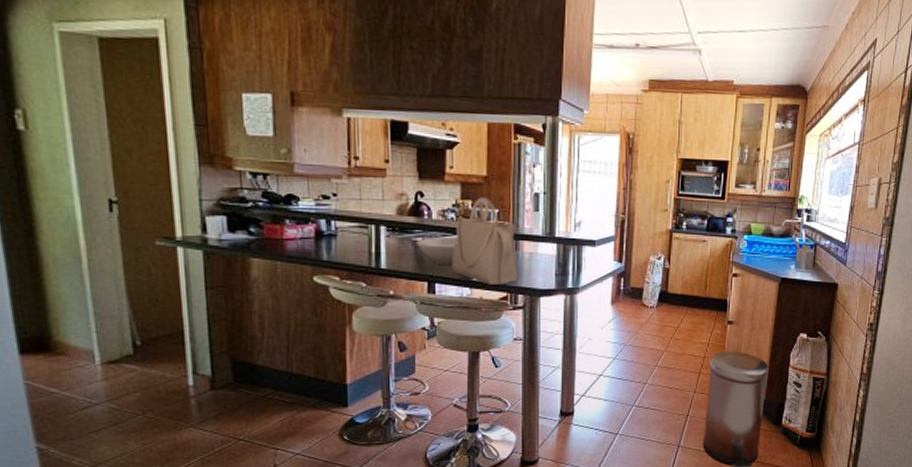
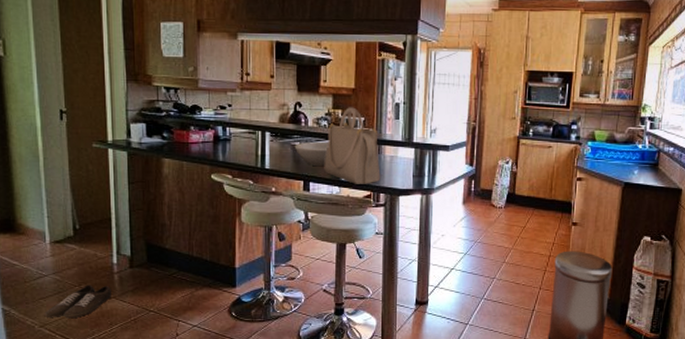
shoe: none [96,412,187,455] -> present [44,285,111,319]
soap dispenser: present [793,236,815,273] -> none [637,143,659,179]

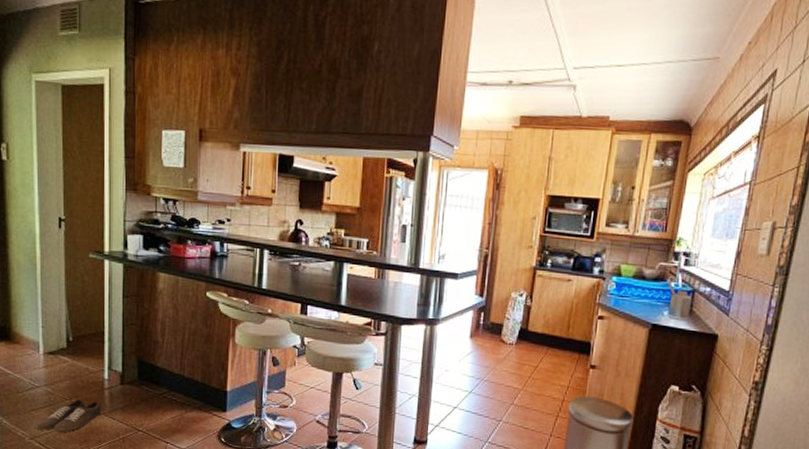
bowl: present [294,142,328,166] -> none [293,262,329,289]
handbag: present [324,107,381,184] -> none [323,227,383,311]
soap dispenser: none [637,143,659,179] -> present [668,281,693,322]

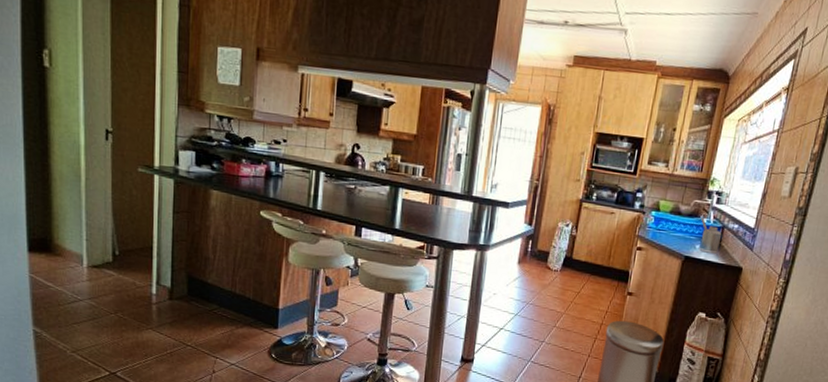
shoe: present [35,399,101,433] -> none [77,313,148,347]

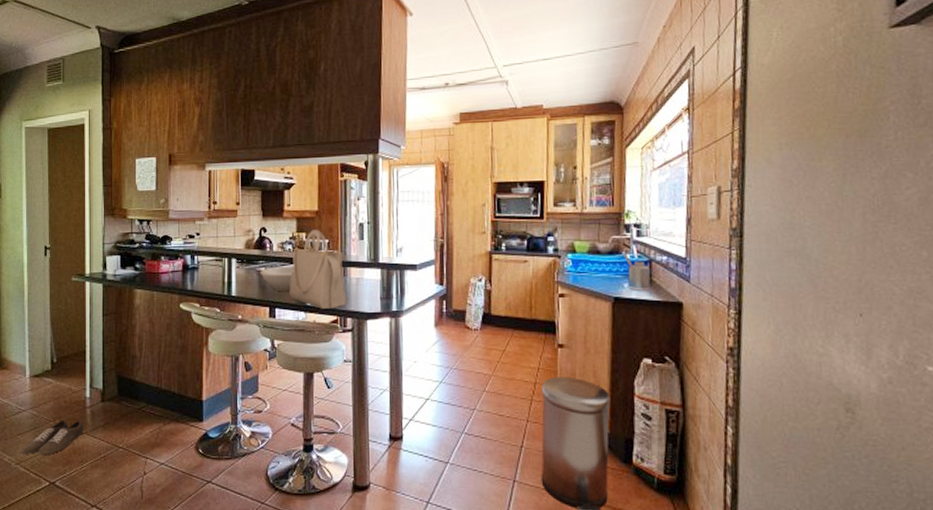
shoe: none [77,313,148,347] -> present [20,420,83,456]
bowl: none [349,186,384,212] -> present [260,267,293,291]
handbag: none [378,153,437,235] -> present [289,229,347,309]

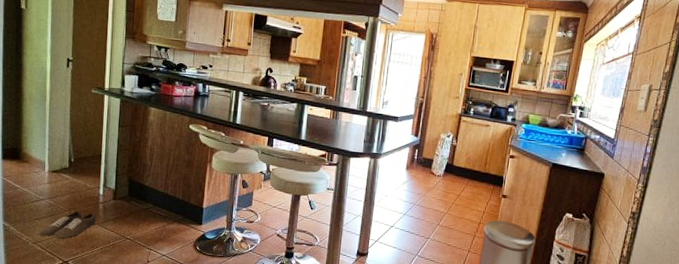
bowl: present [260,267,293,291] -> none [263,103,292,126]
handbag: present [289,229,347,309] -> none [287,76,337,145]
soap dispenser: present [624,253,651,292] -> none [565,129,585,162]

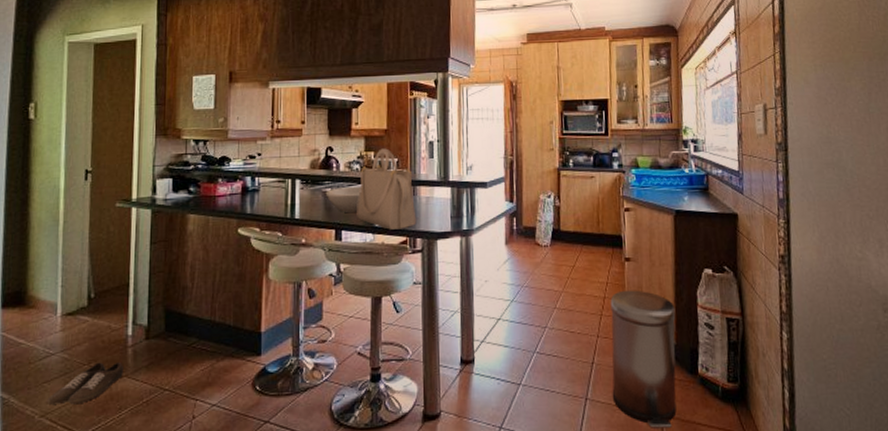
bowl: none [263,103,292,126] -> present [325,187,361,212]
handbag: none [287,76,337,145] -> present [357,148,417,230]

